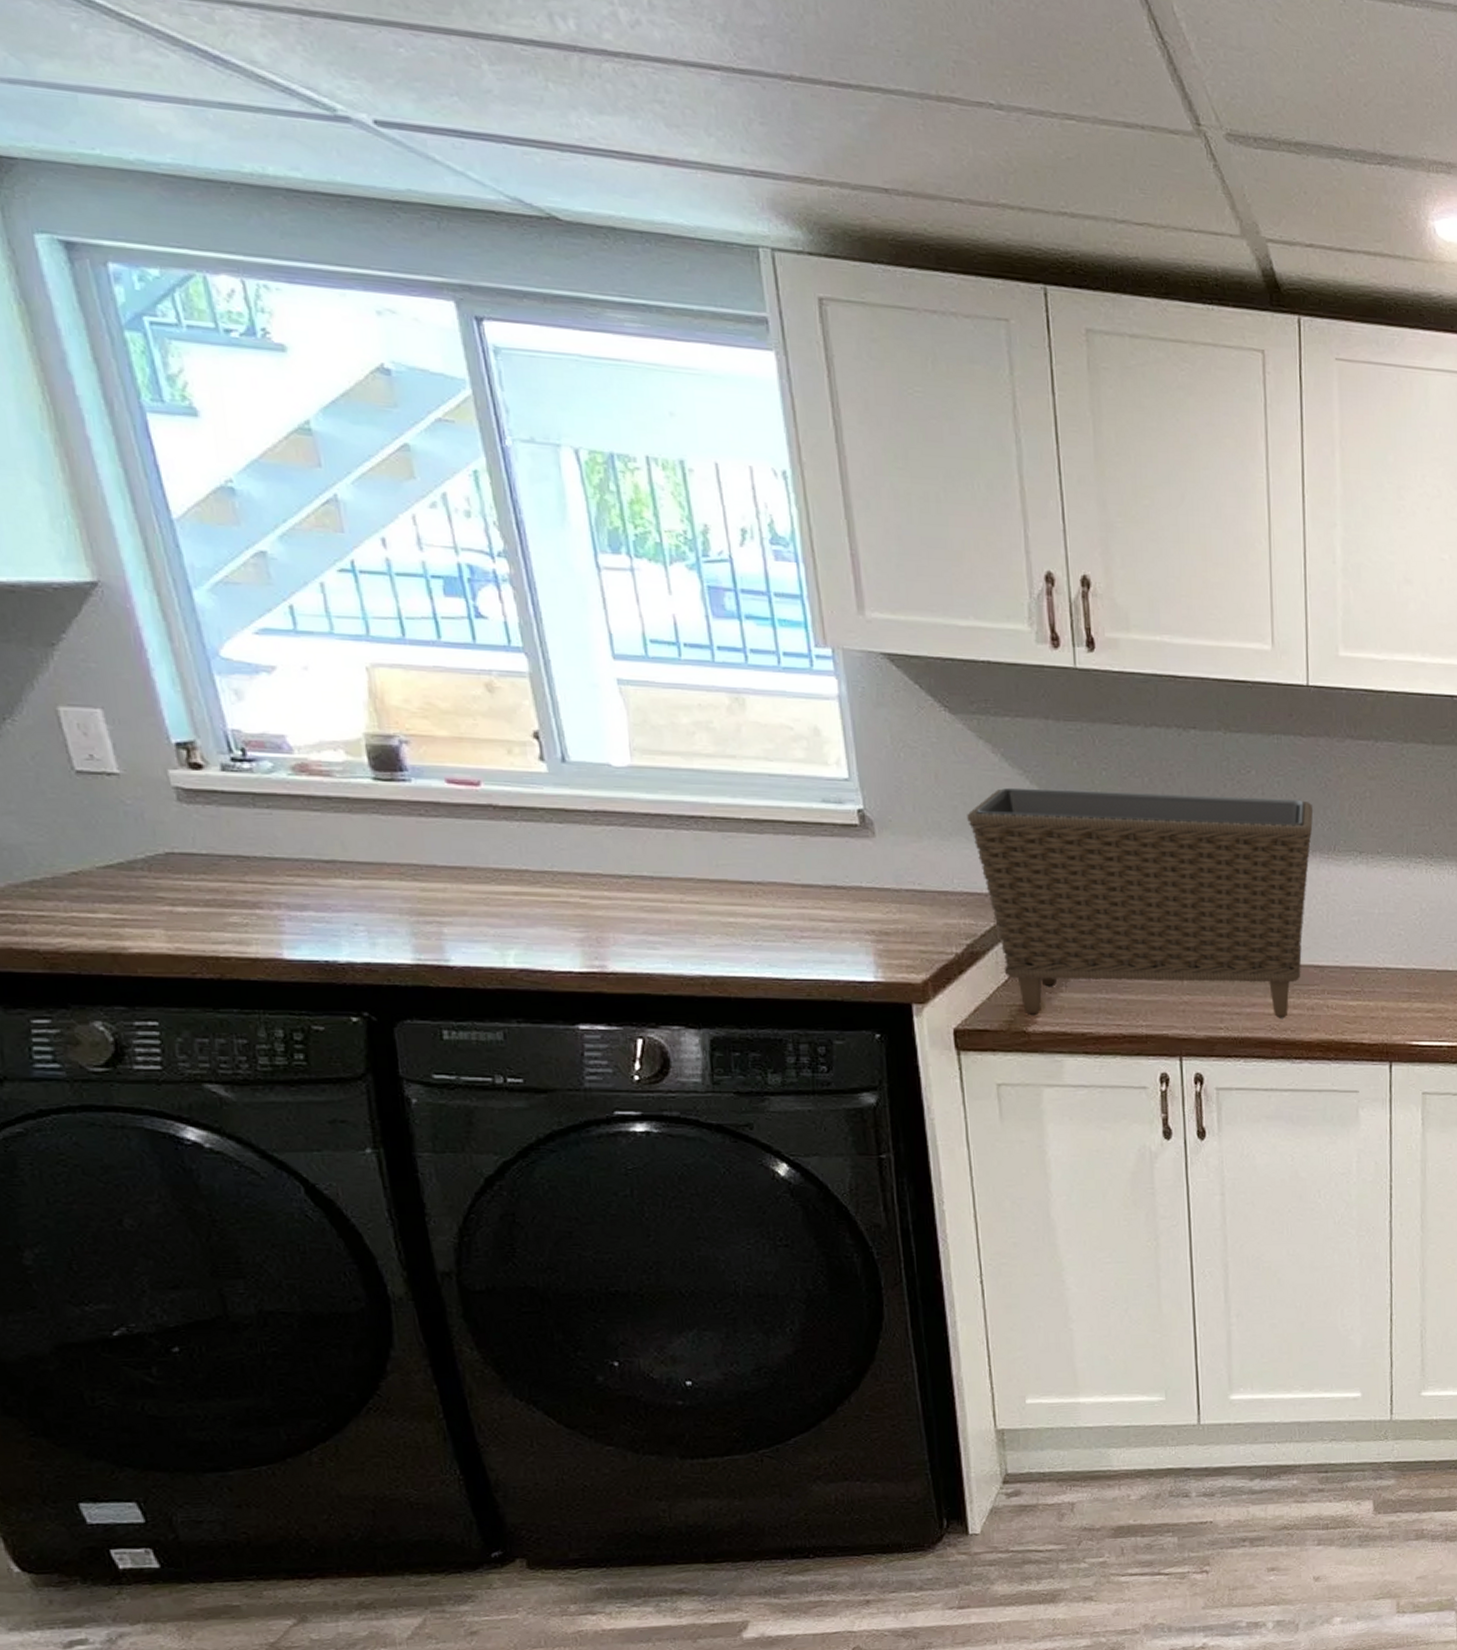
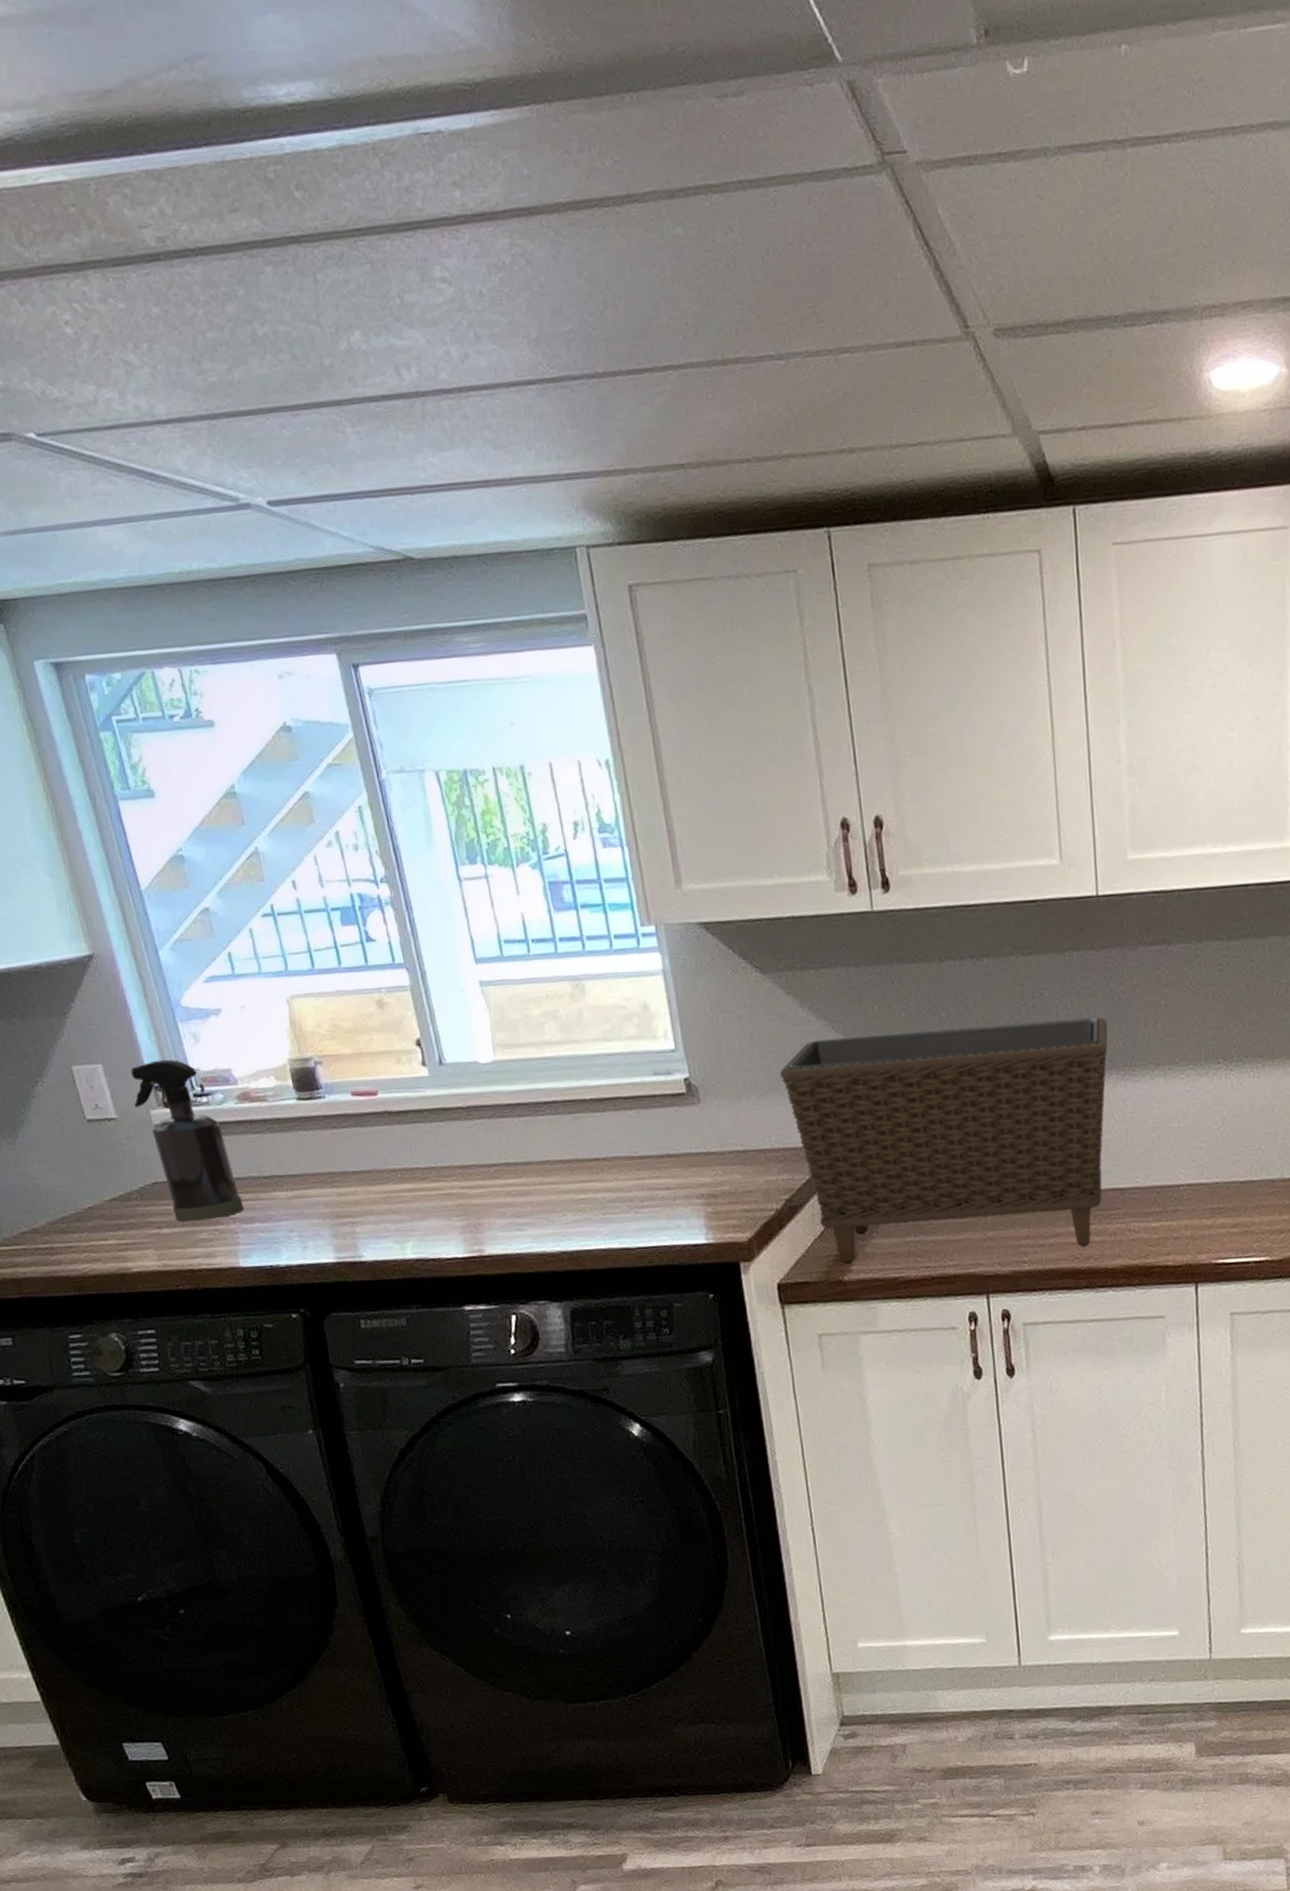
spray bottle: none [143,713,294,902] -> present [130,1059,244,1222]

